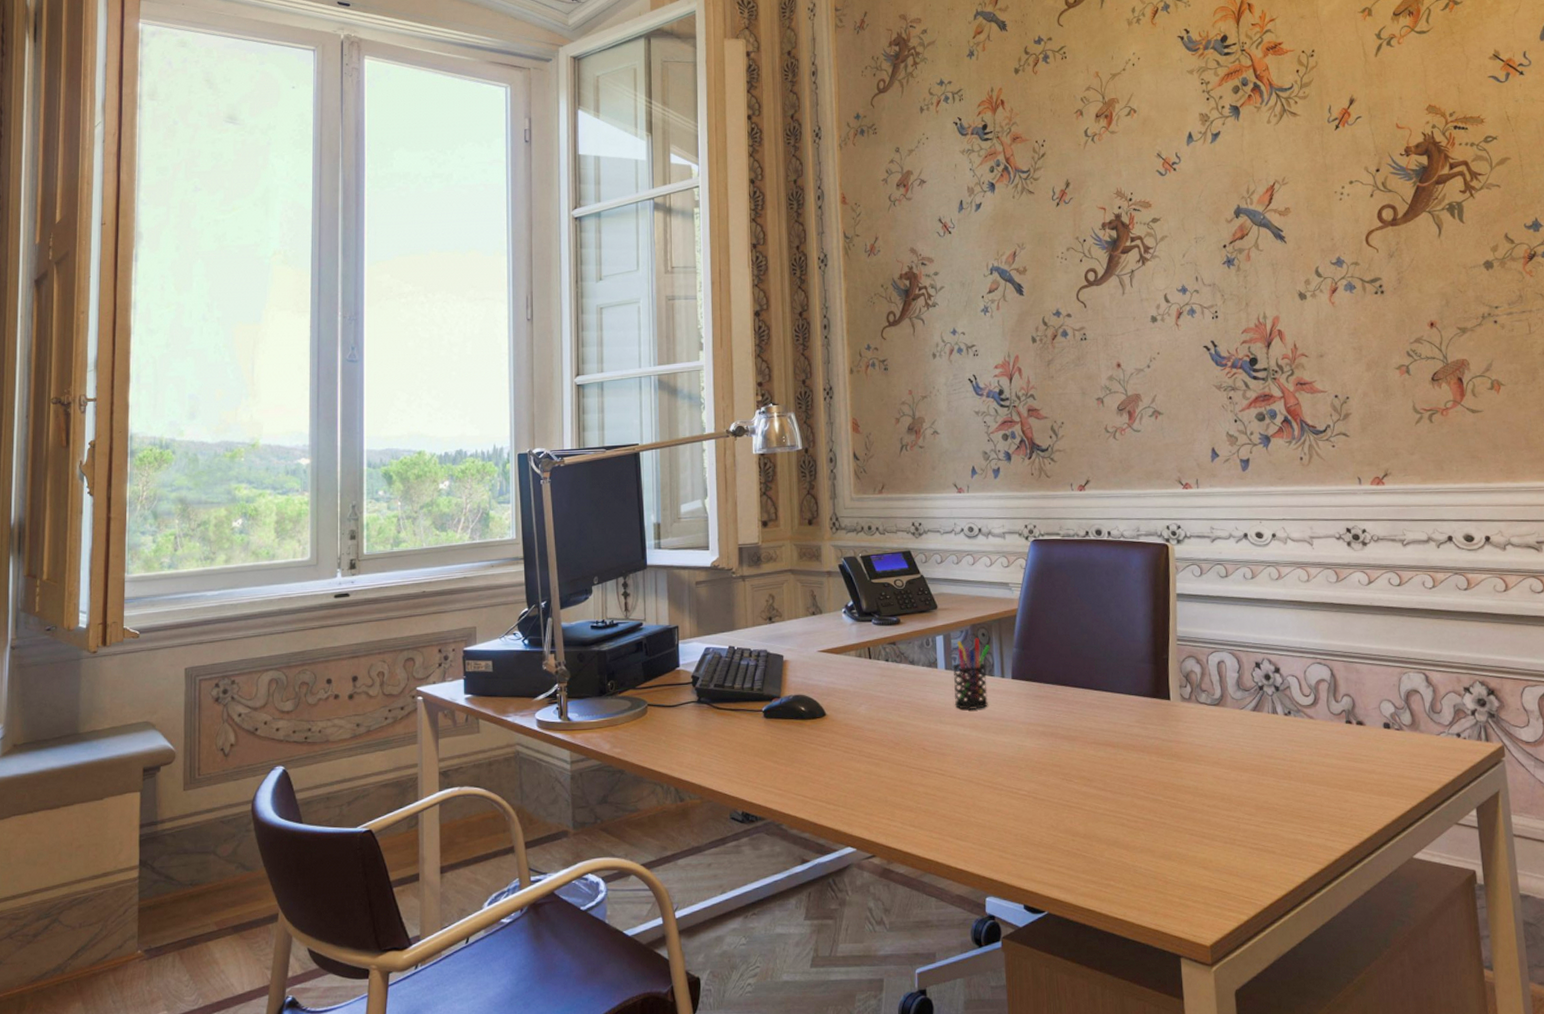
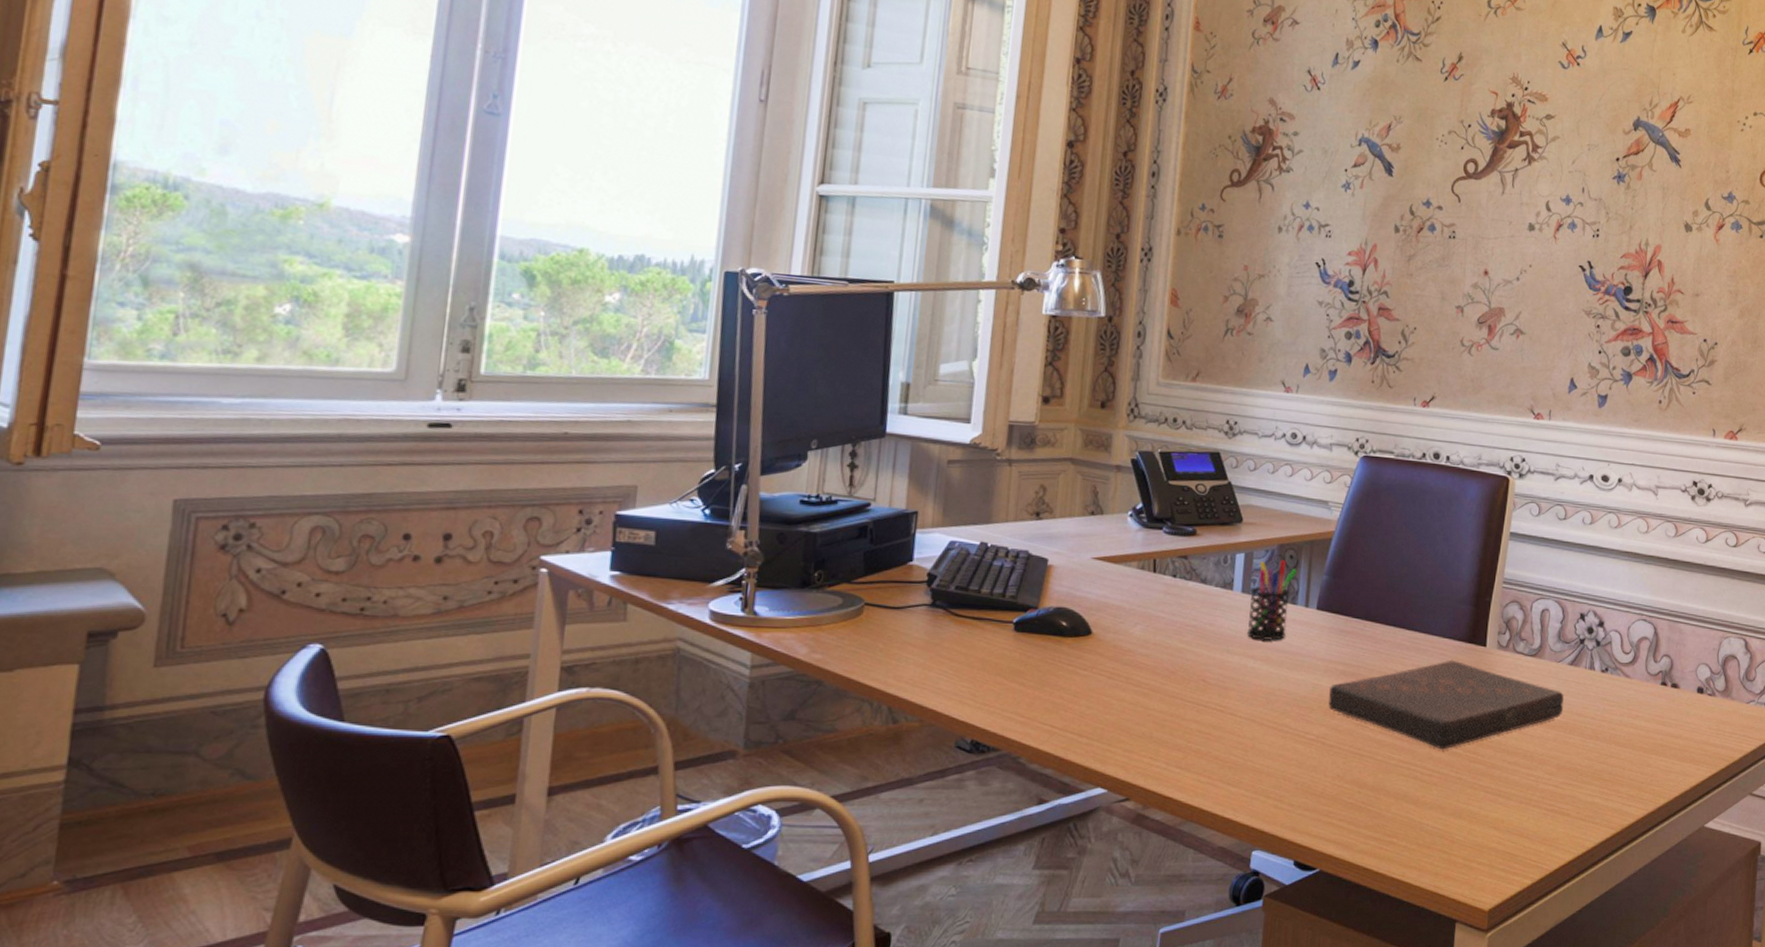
book: none [1032,714,1253,798] -> present [1328,660,1564,750]

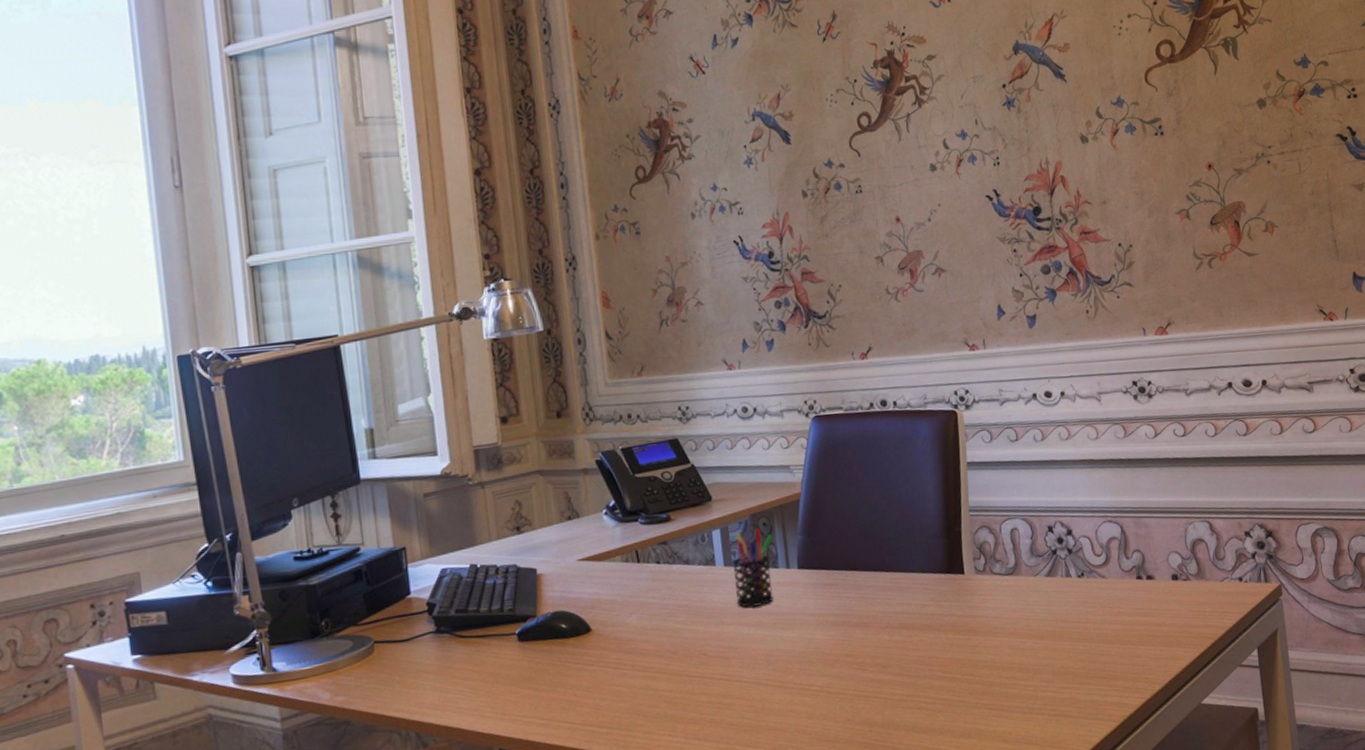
book: present [1328,660,1564,750] -> none [823,592,1049,678]

